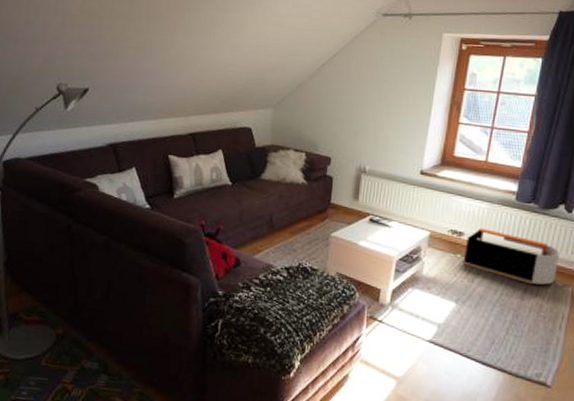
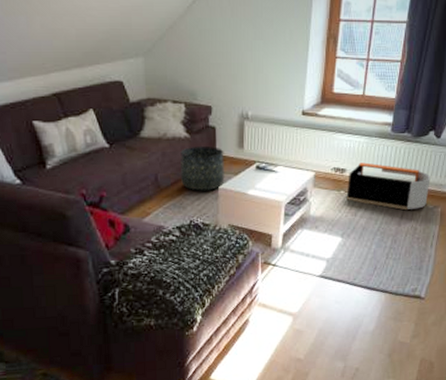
basket: none [294,193,339,237] -> present [180,146,225,191]

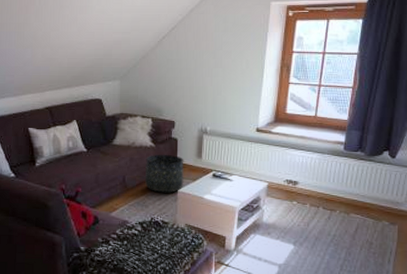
storage bin: present [346,162,431,211] -> none [299,177,386,225]

